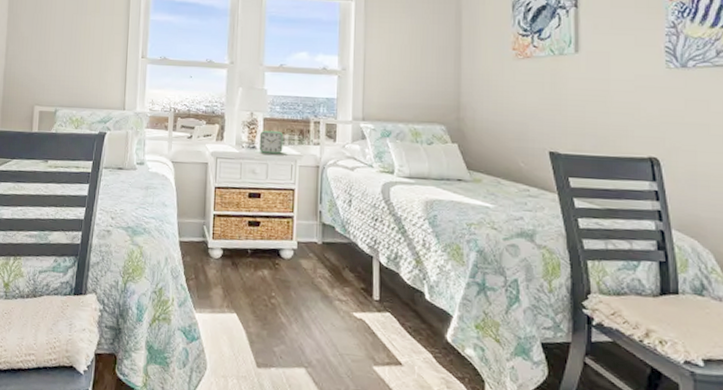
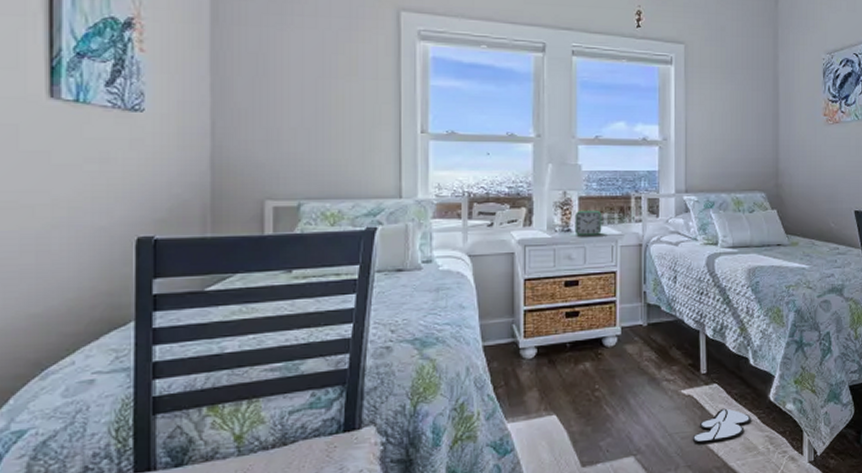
slippers: none [363,339,426,373] -> present [692,408,751,444]

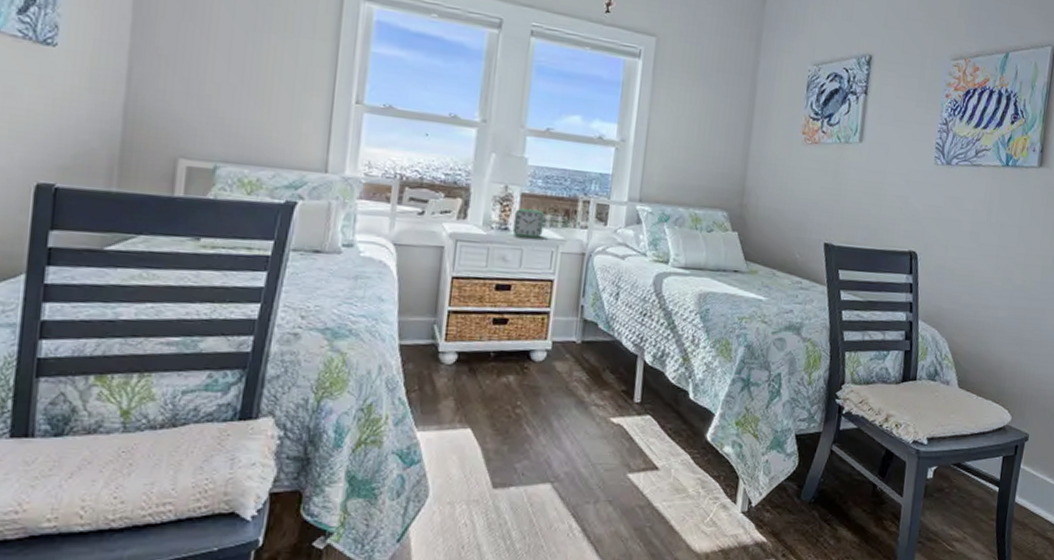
slippers: present [692,408,751,444] -> none [616,443,684,479]

